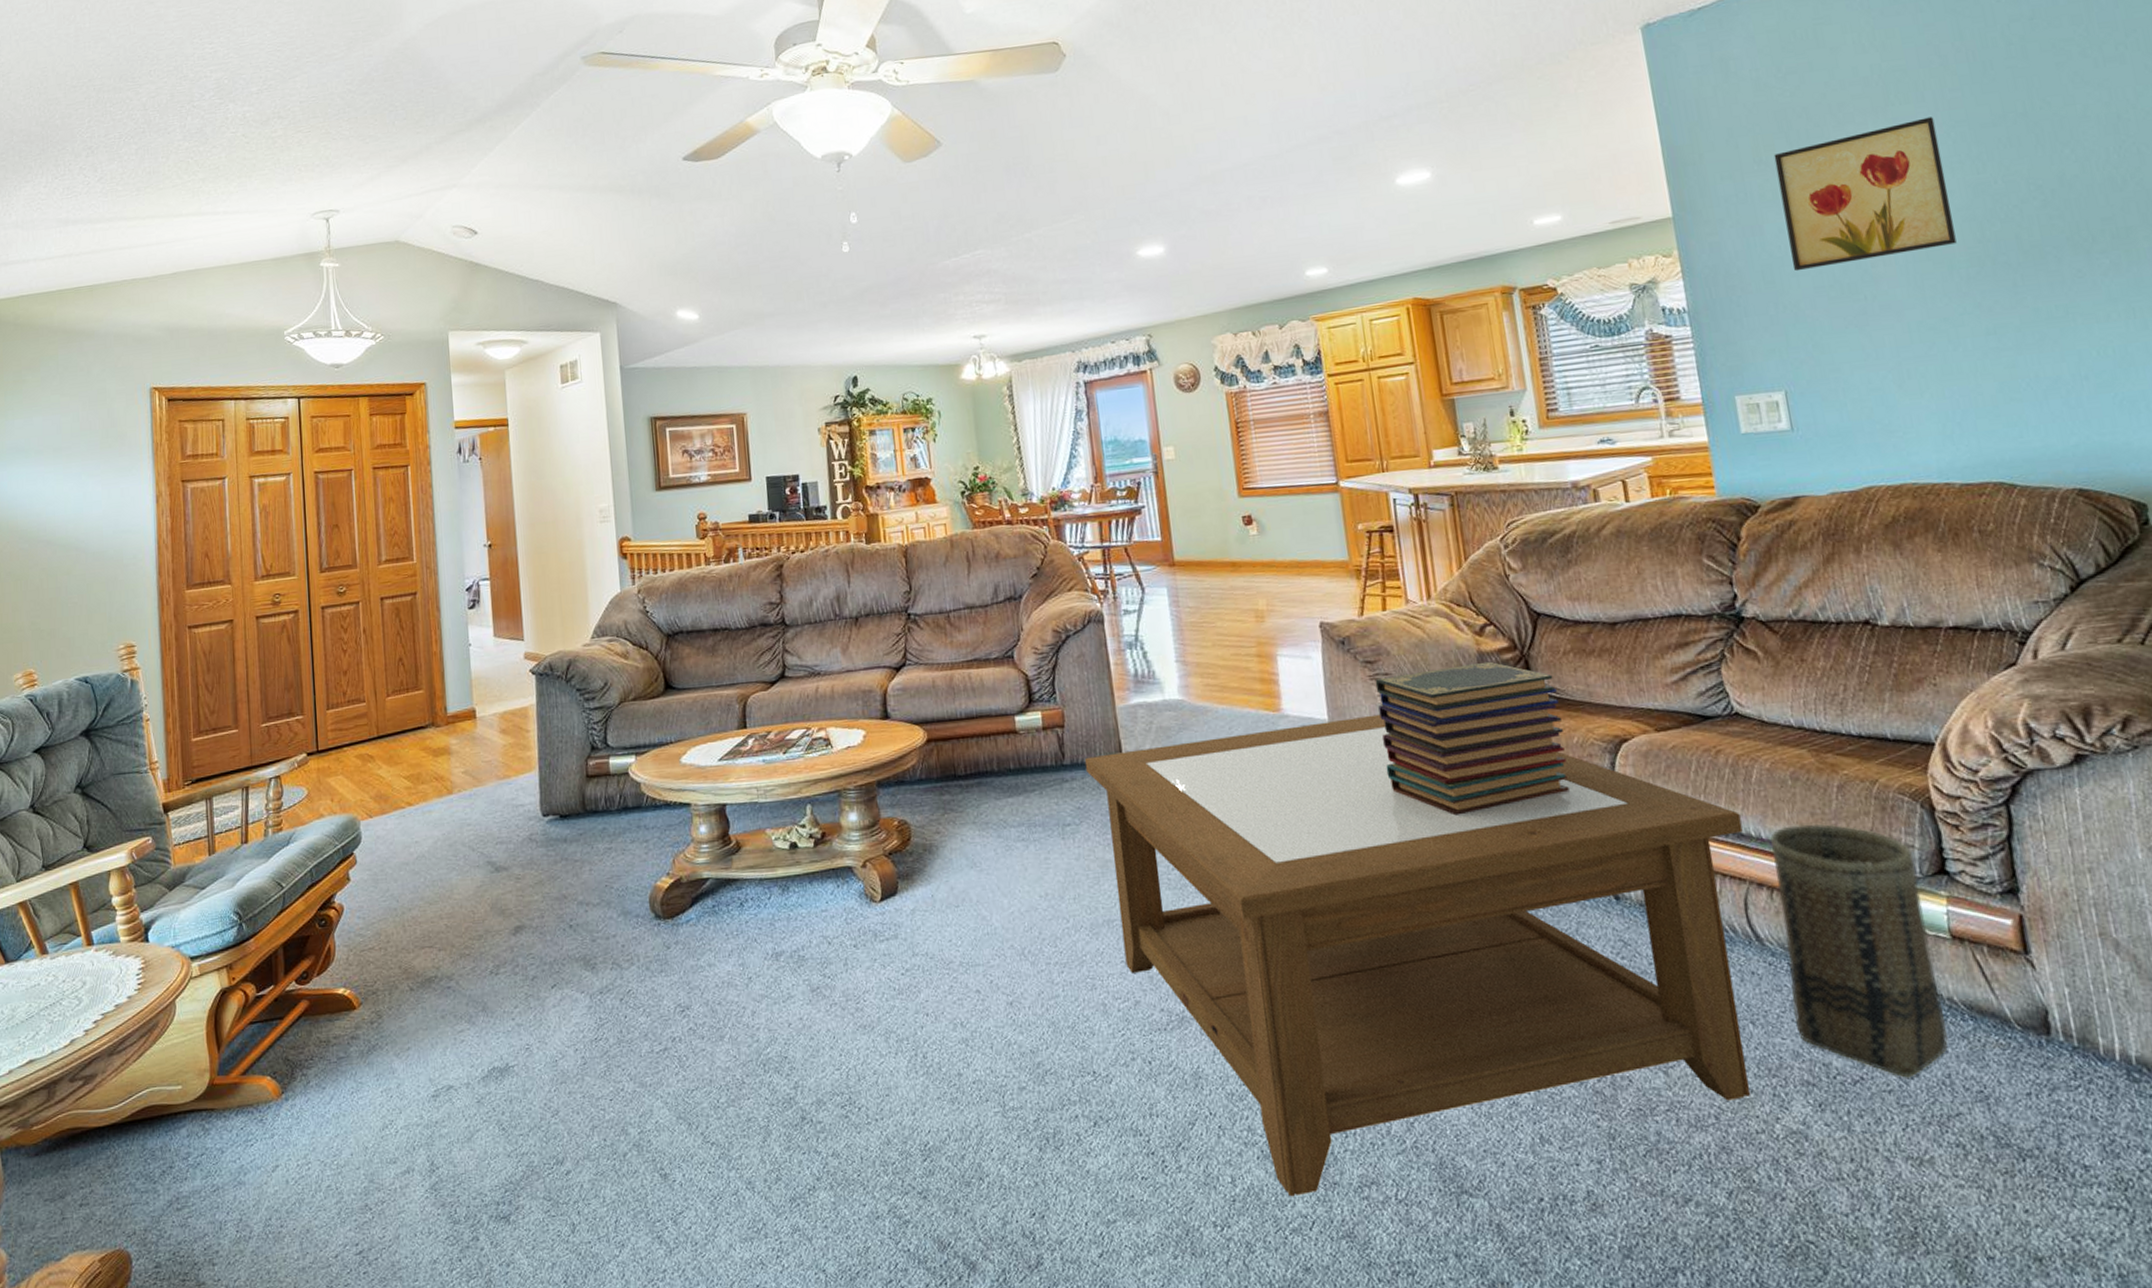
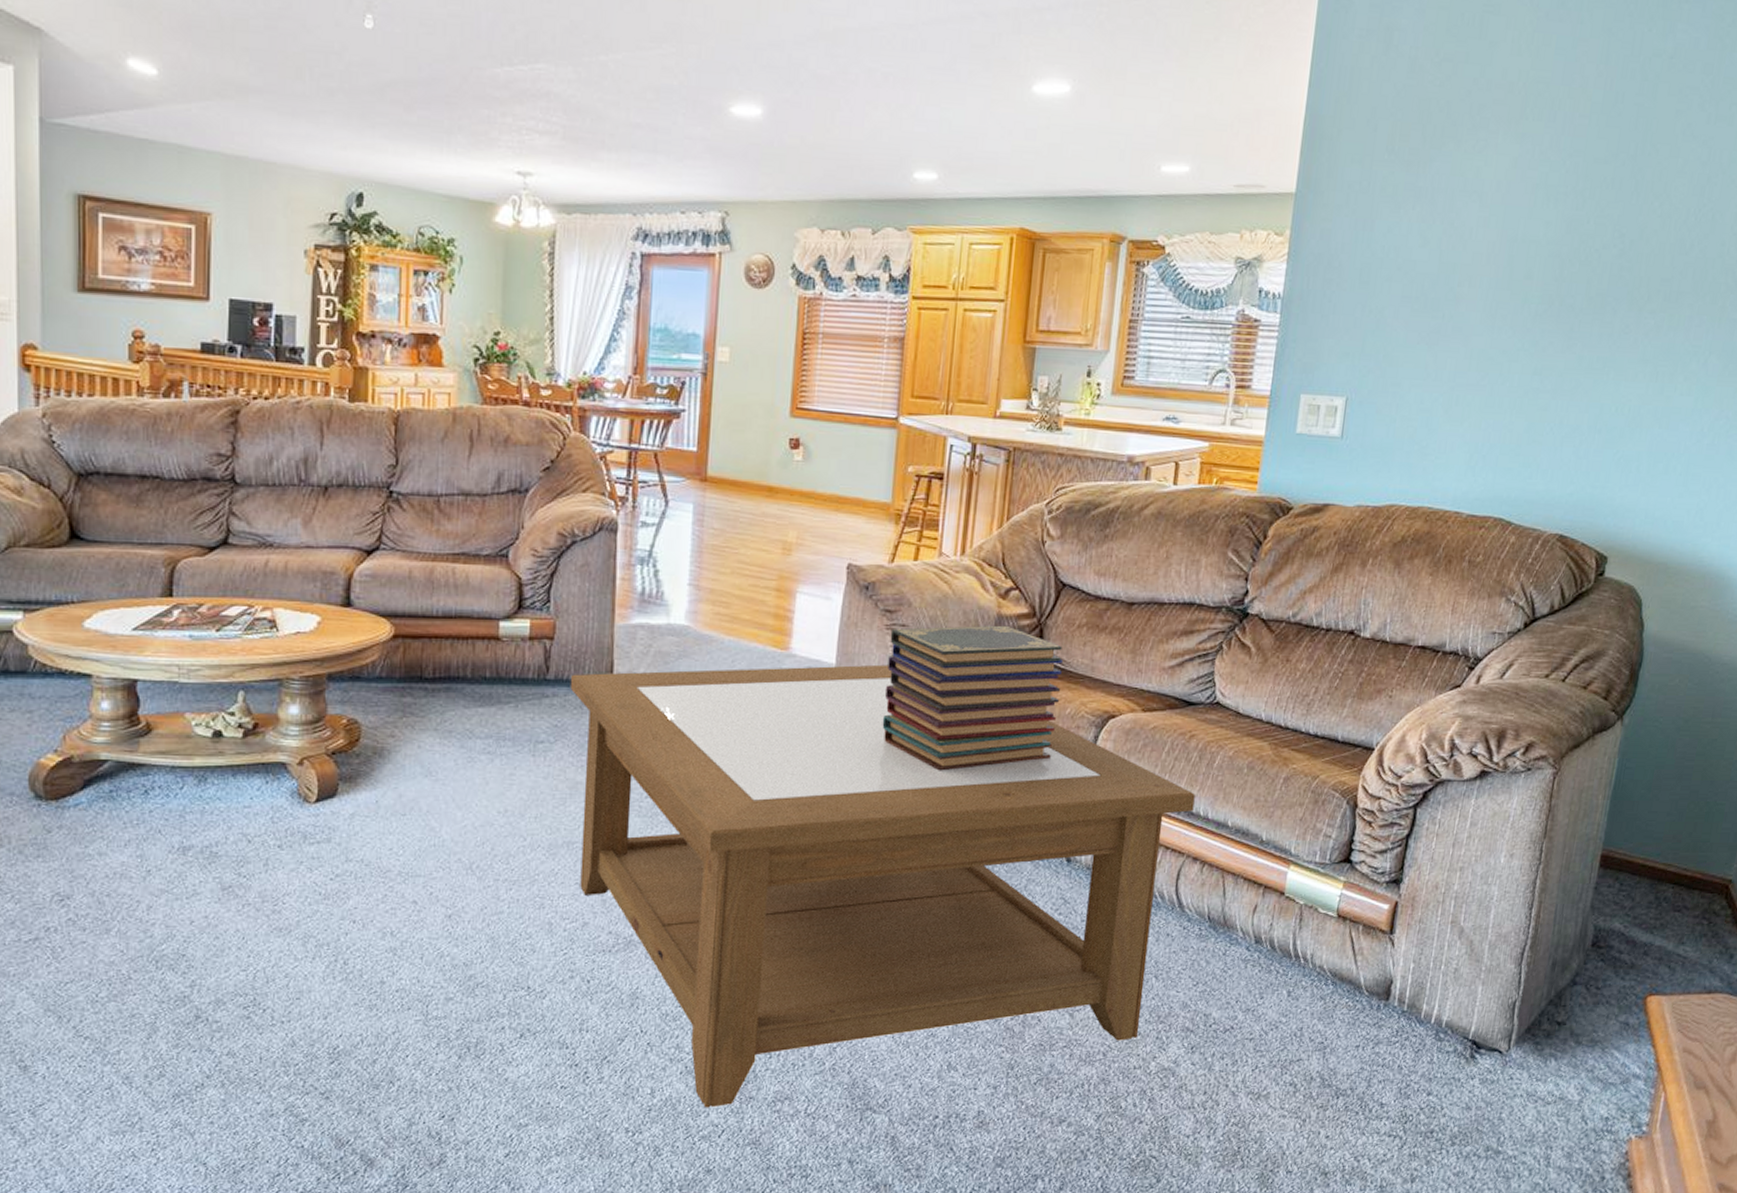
basket: present [1769,824,1948,1078] -> none [1191,809,1328,1029]
wall art: present [1774,117,1957,272] -> none [1389,139,1557,278]

